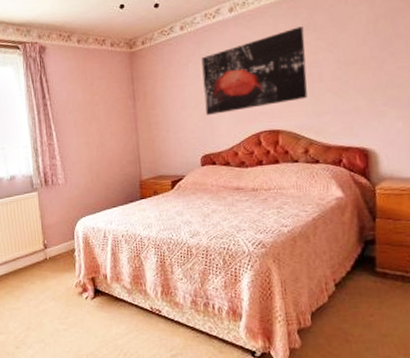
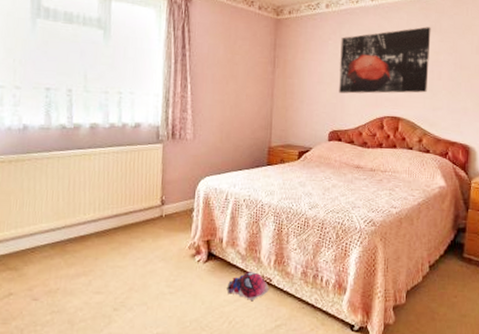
plush toy: none [117,304,159,333] -> present [226,272,269,302]

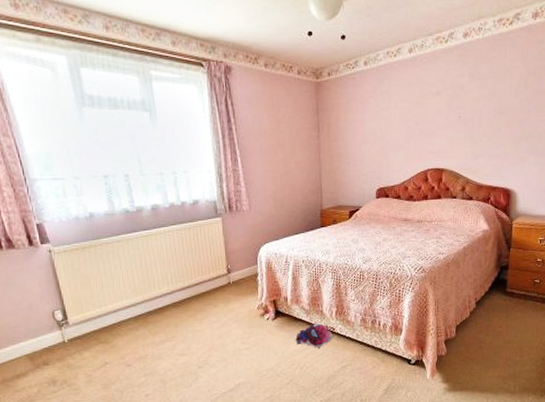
wall art: present [339,27,431,94] -> none [382,74,470,151]

